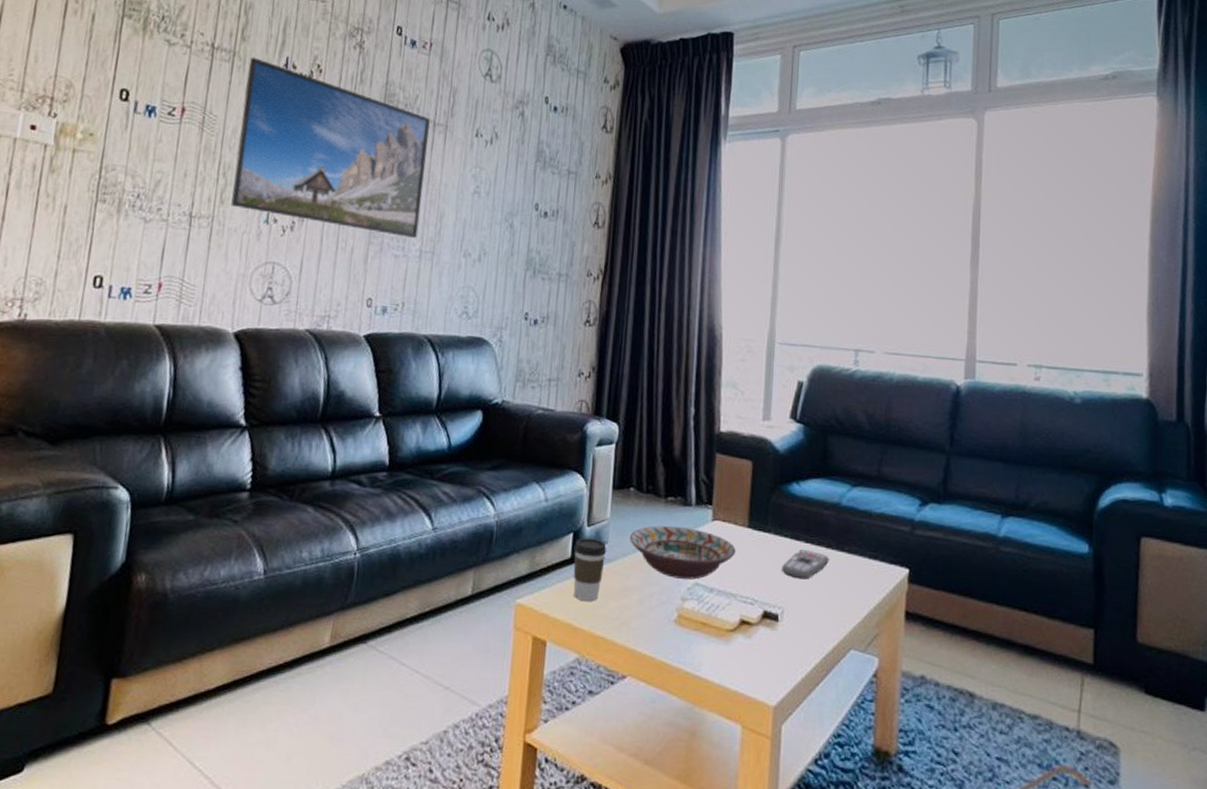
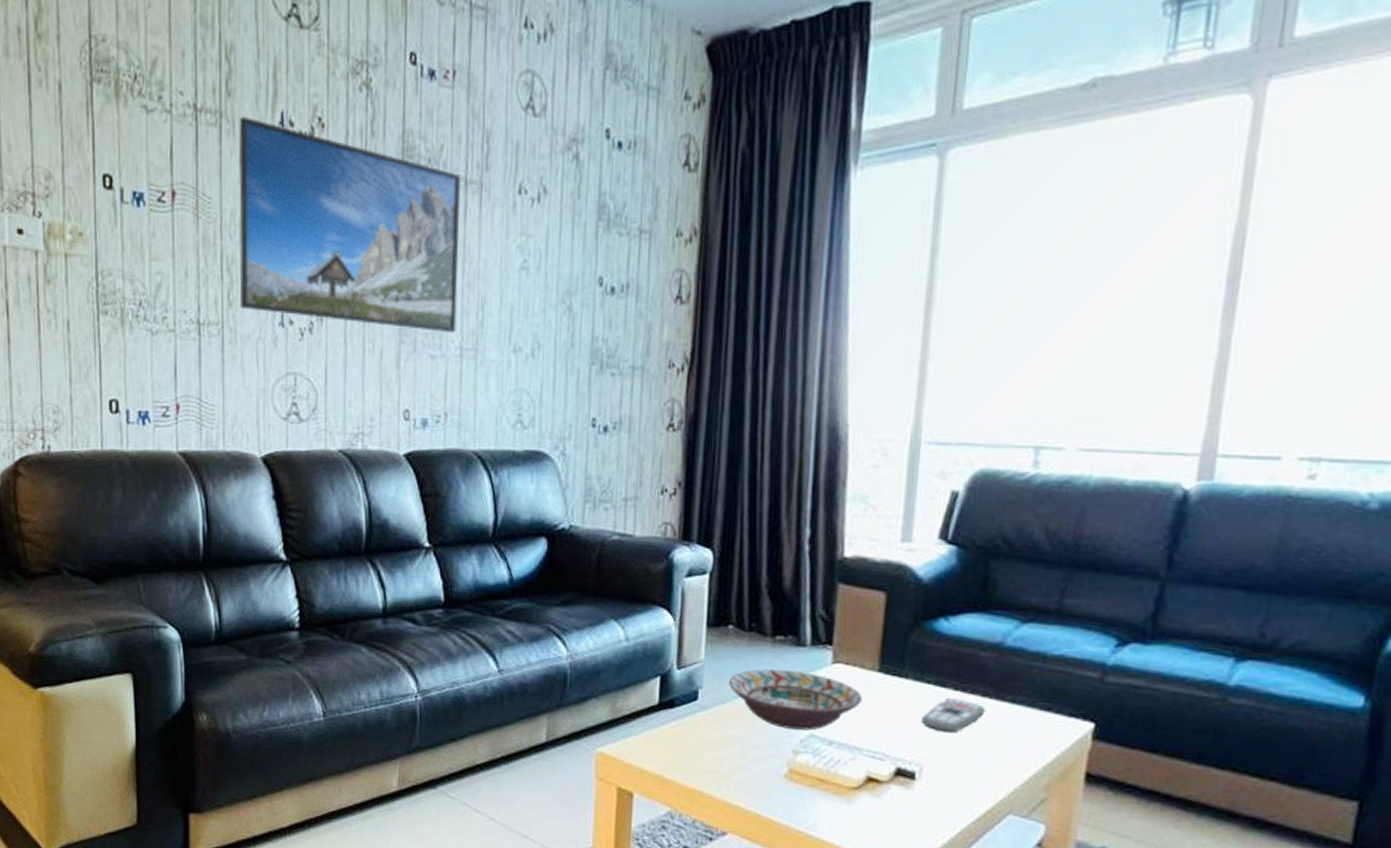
coffee cup: present [573,538,607,602] -> none [661,682,702,752]

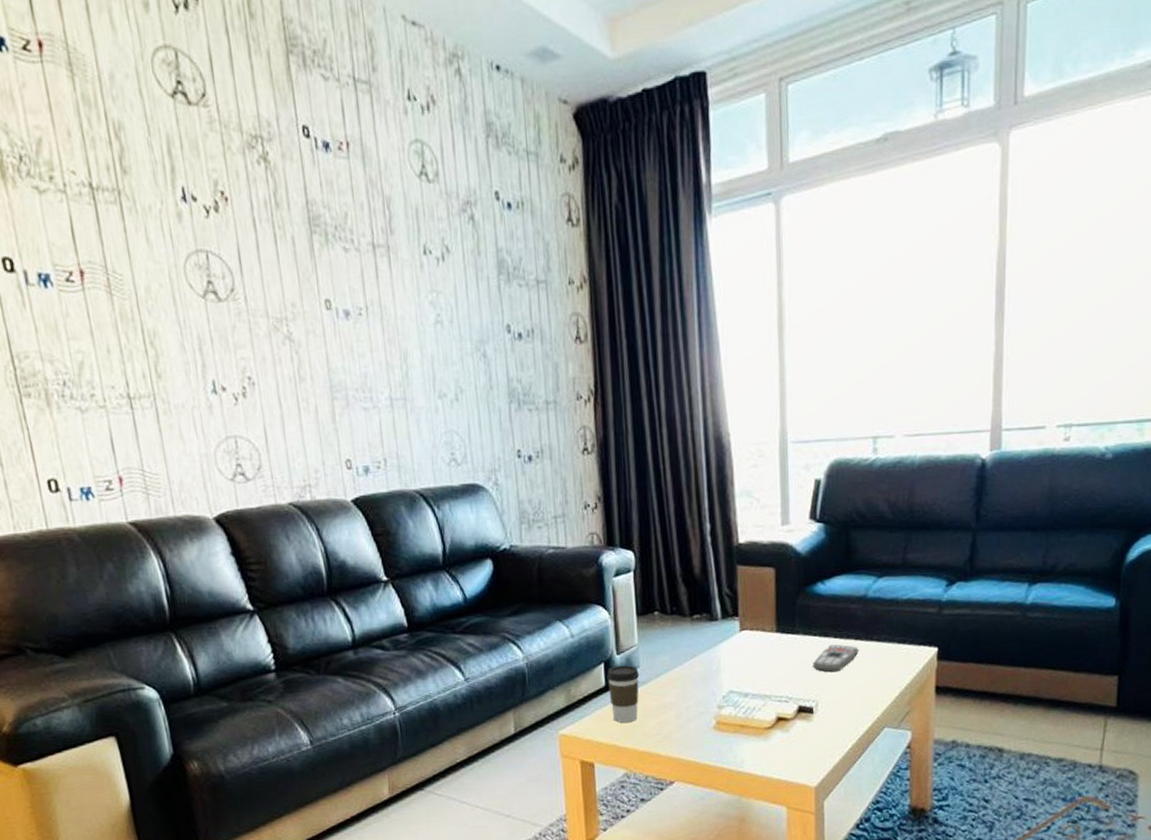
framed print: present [238,116,460,334] -> none [139,193,384,387]
coffee cup: none [661,682,702,752] -> present [607,665,640,723]
decorative bowl: present [728,669,862,731] -> none [659,641,766,690]

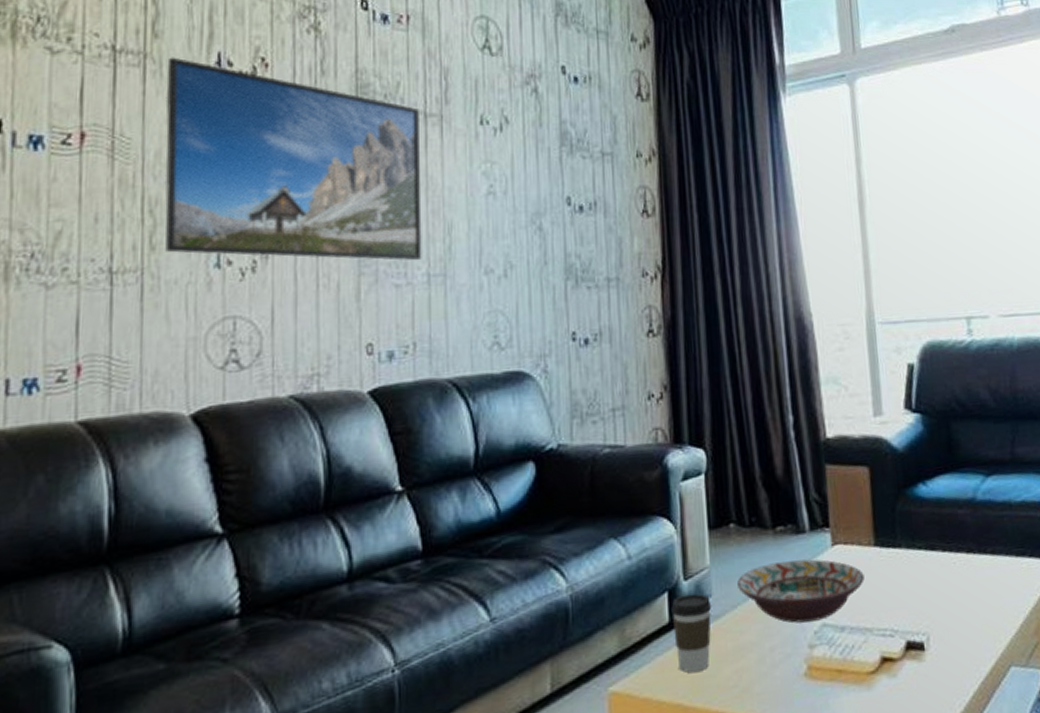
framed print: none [139,193,384,387] -> present [165,57,422,261]
decorative bowl: none [659,641,766,690] -> present [736,559,865,623]
remote control: present [813,644,859,673] -> none [920,559,973,596]

